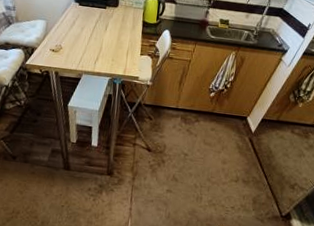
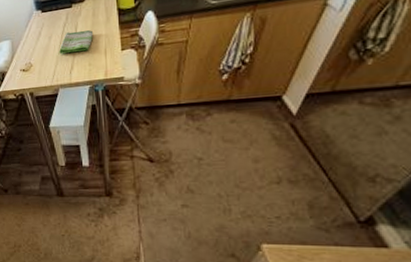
dish towel: none [88,28,121,48] -> present [59,30,94,54]

